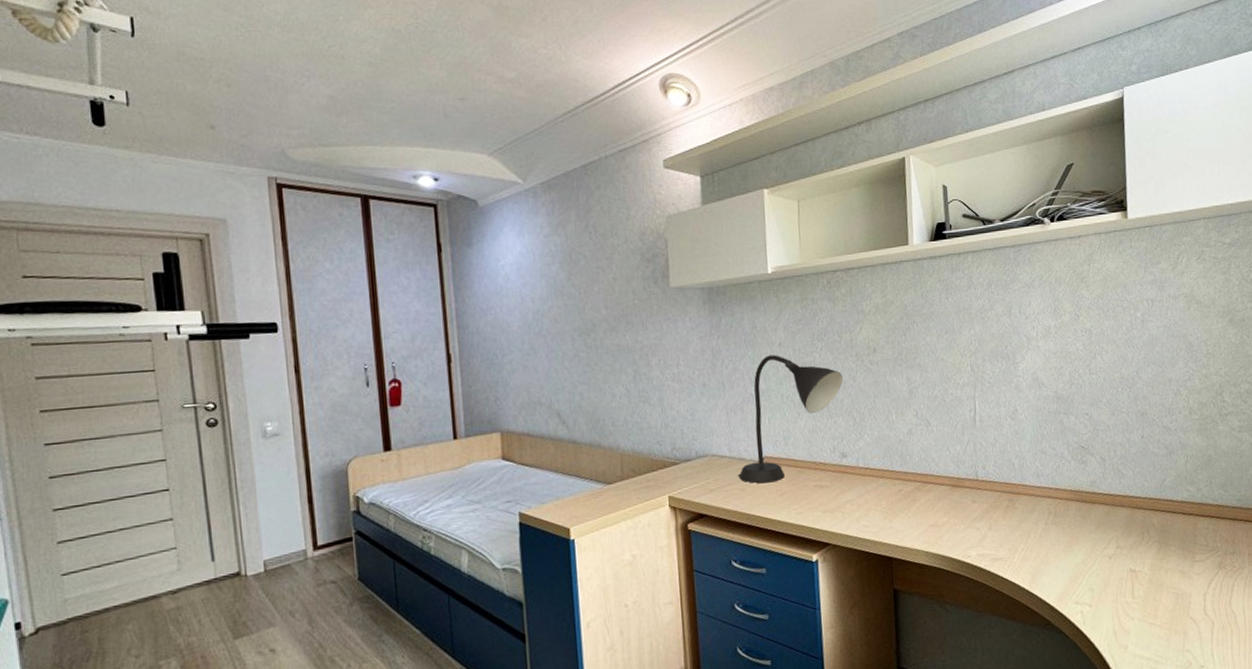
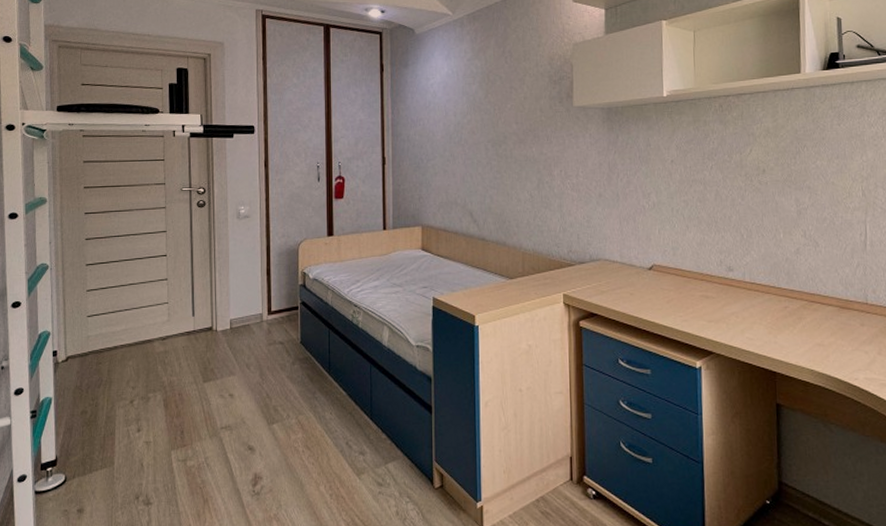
desk lamp: present [738,355,843,483] -> none [628,171,731,289]

